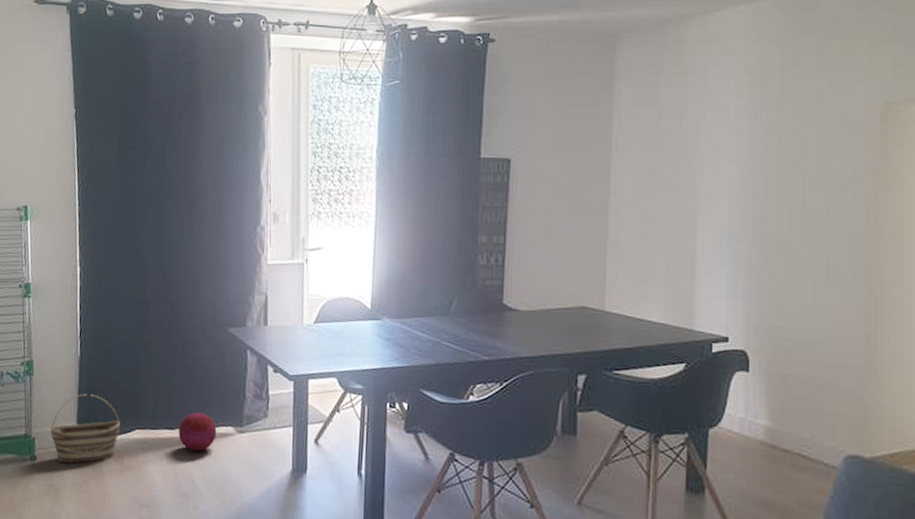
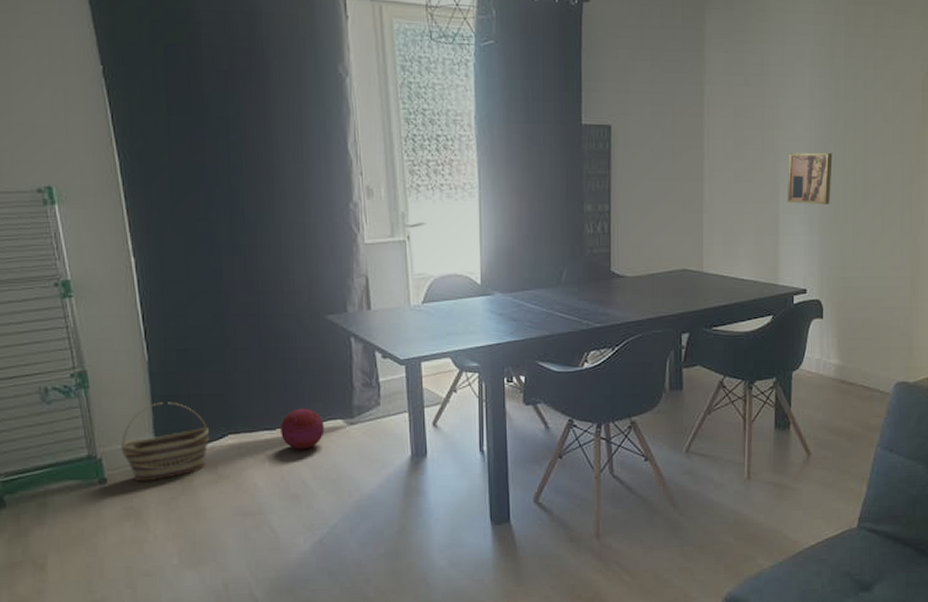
wall art: none [706,188,764,245] -> present [787,152,833,204]

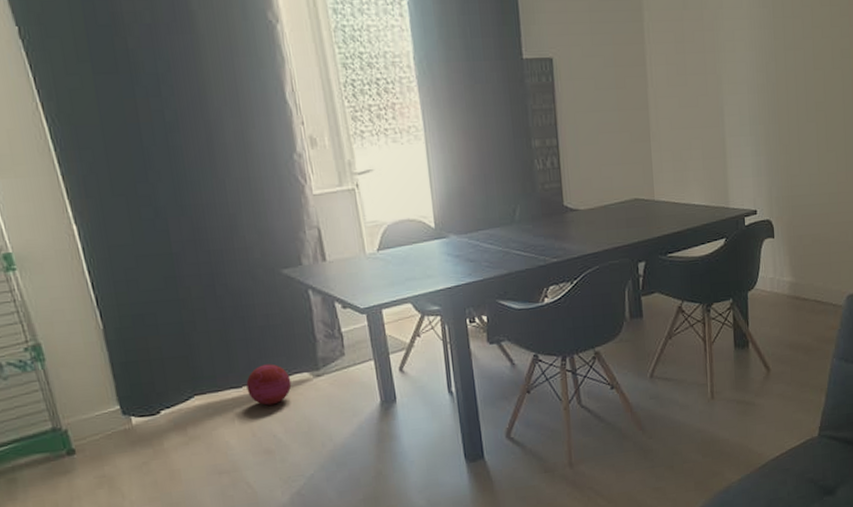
basket: present [121,402,210,481] -> none [85,368,176,450]
wall art: present [787,152,833,204] -> none [731,72,775,126]

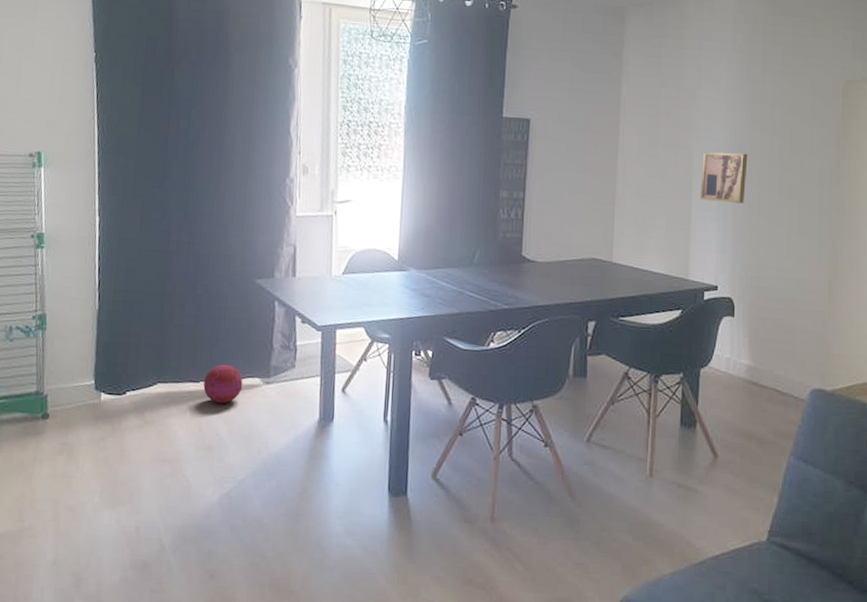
wall art: none [731,72,775,126] -> present [700,152,748,203]

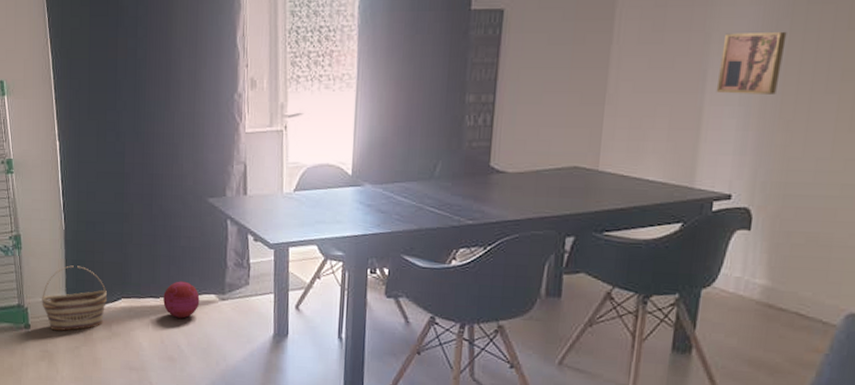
basket: none [65,348,142,420] -> present [42,265,108,331]

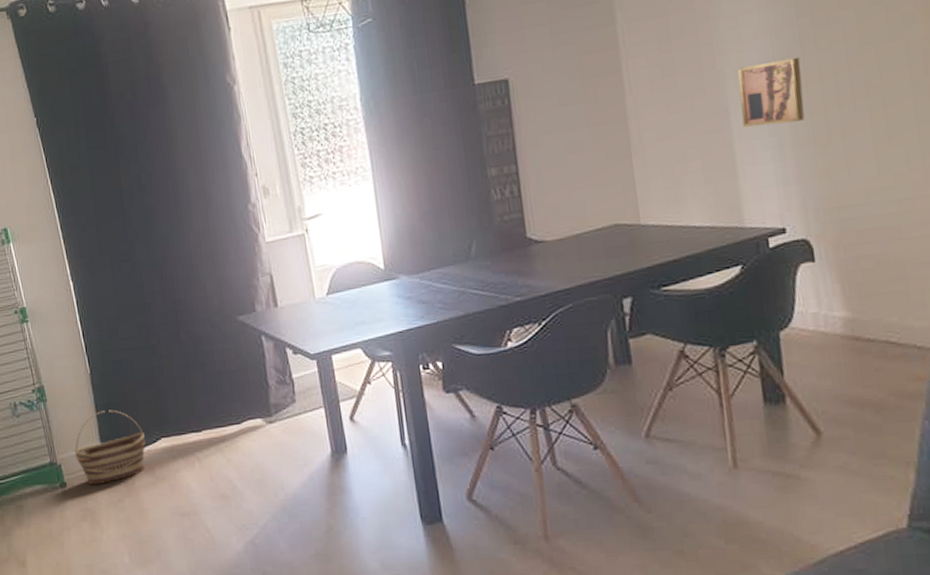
ball: present [163,281,200,319] -> none [205,409,246,451]

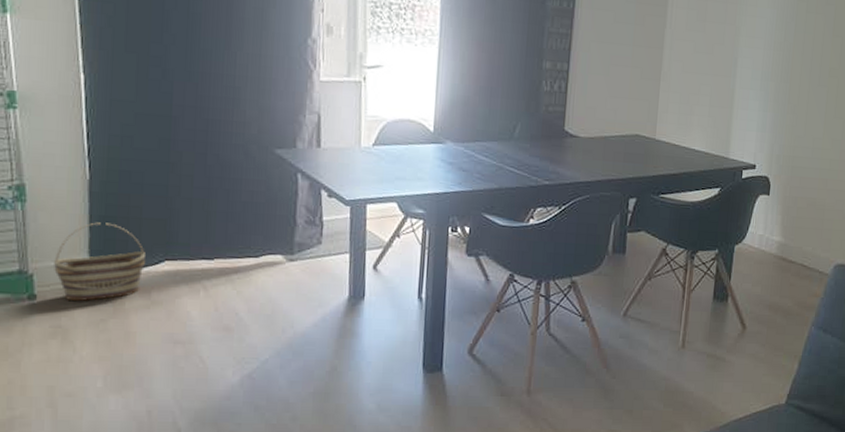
wall art: present [738,57,805,128] -> none [744,29,793,83]

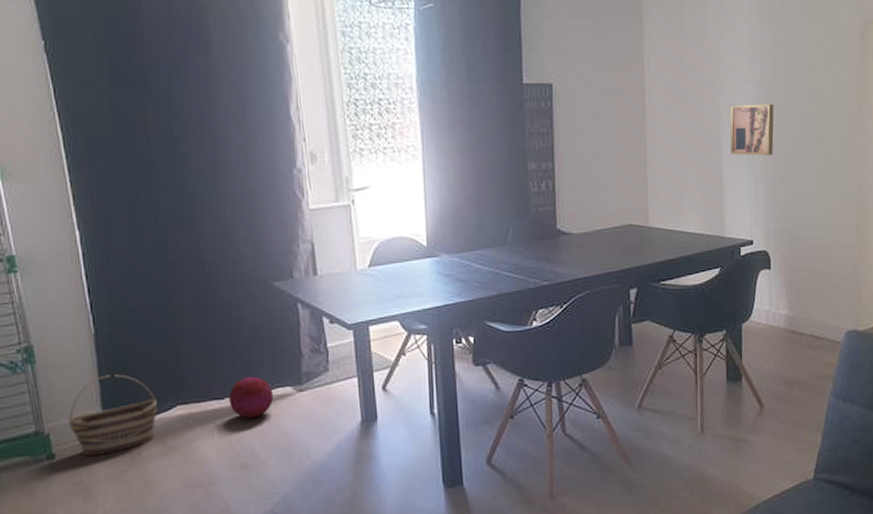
ball: none [218,240,264,282] -> present [229,376,274,419]
wall art: none [744,29,793,83] -> present [730,103,774,156]

